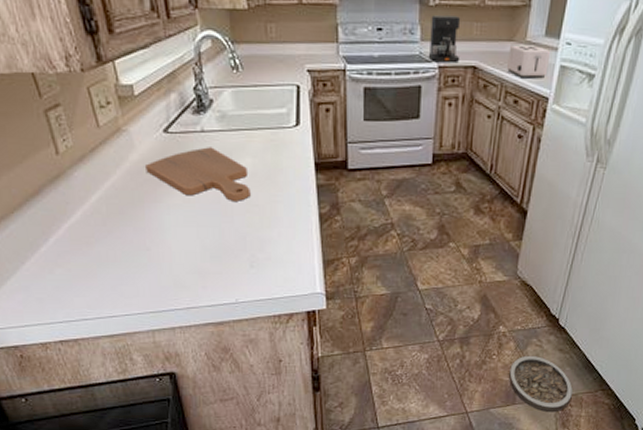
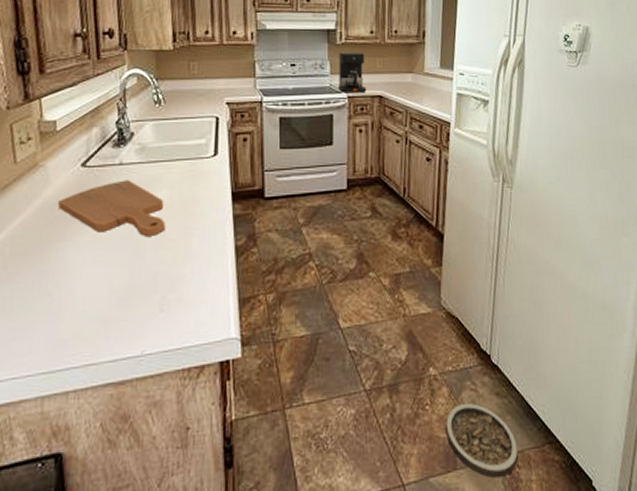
toaster: present [507,45,551,79] -> none [410,76,447,106]

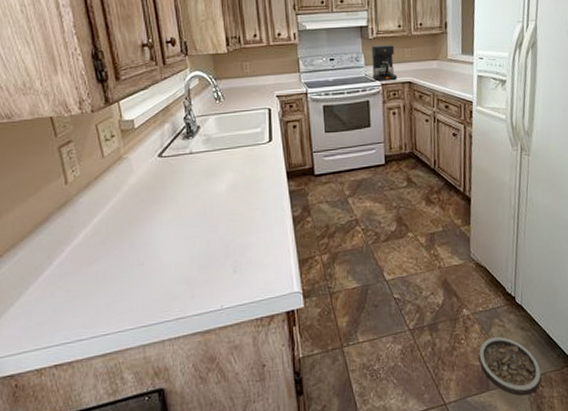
cutting board: present [58,180,165,238] -> none [142,166,233,213]

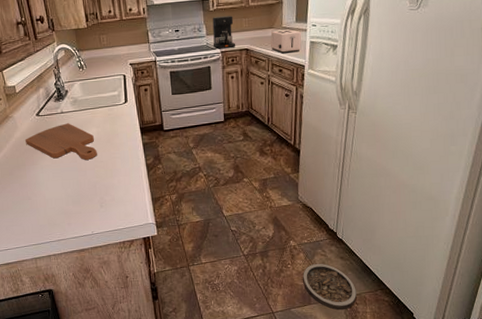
cutting board: none [142,166,233,213] -> present [25,123,97,161]
toaster: none [435,62,469,88] -> present [270,29,302,54]

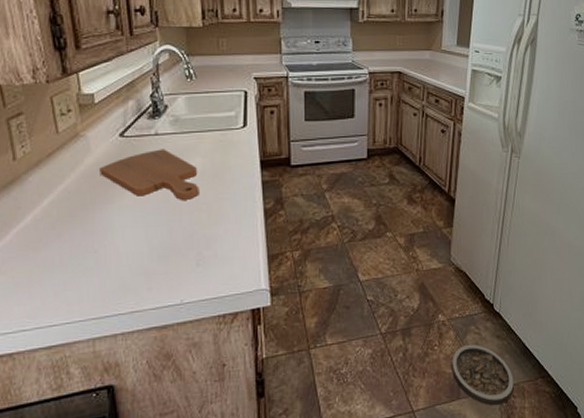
coffee maker: present [212,15,235,49] -> none [359,29,386,69]
toaster: present [270,29,302,54] -> none [428,53,463,81]

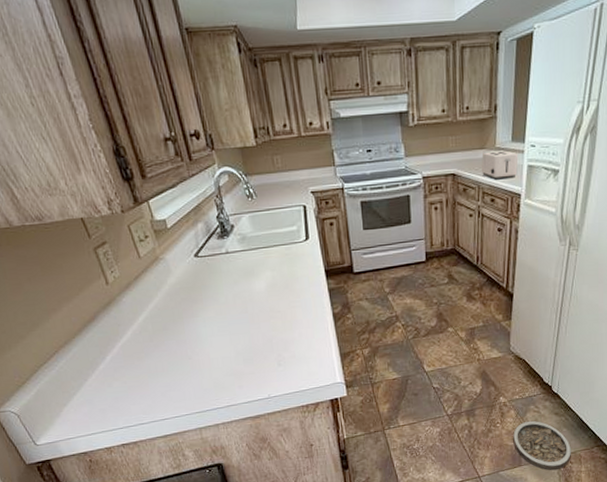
cutting board: present [100,149,199,201] -> none [182,265,273,311]
toaster: none [428,53,463,81] -> present [481,150,519,180]

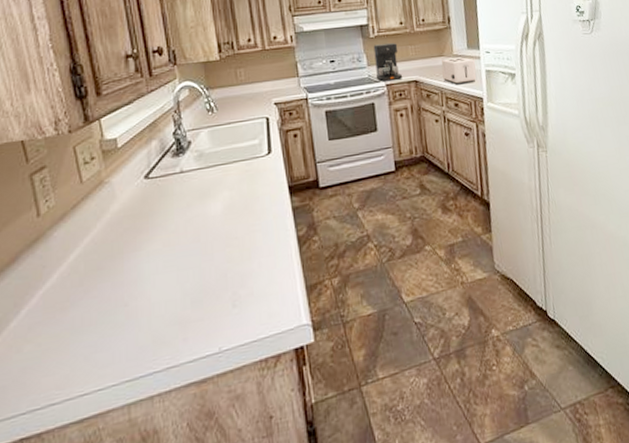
coffee maker: none [412,132,440,174] -> present [373,42,402,82]
pet bowl: present [513,420,571,471] -> none [513,358,585,428]

